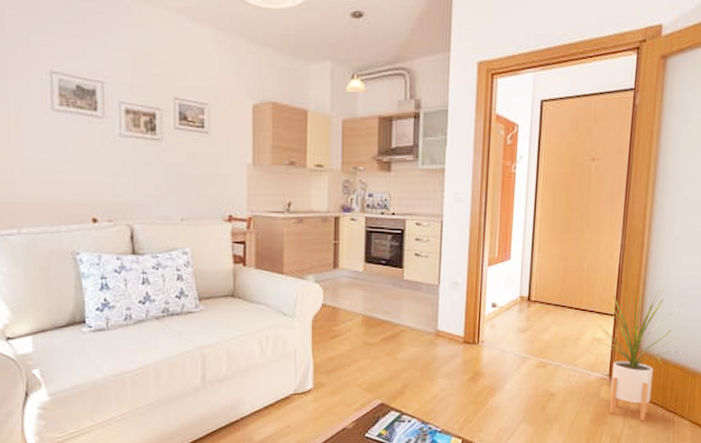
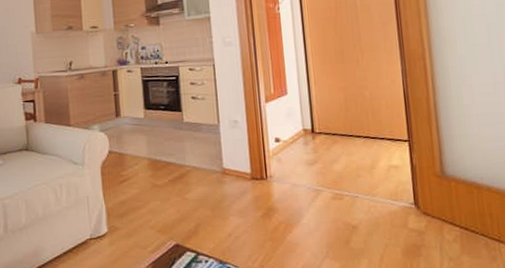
house plant: present [597,289,684,421] -> none [387,111,491,251]

